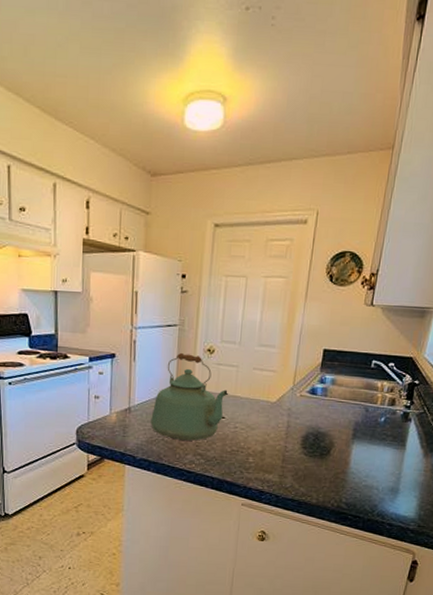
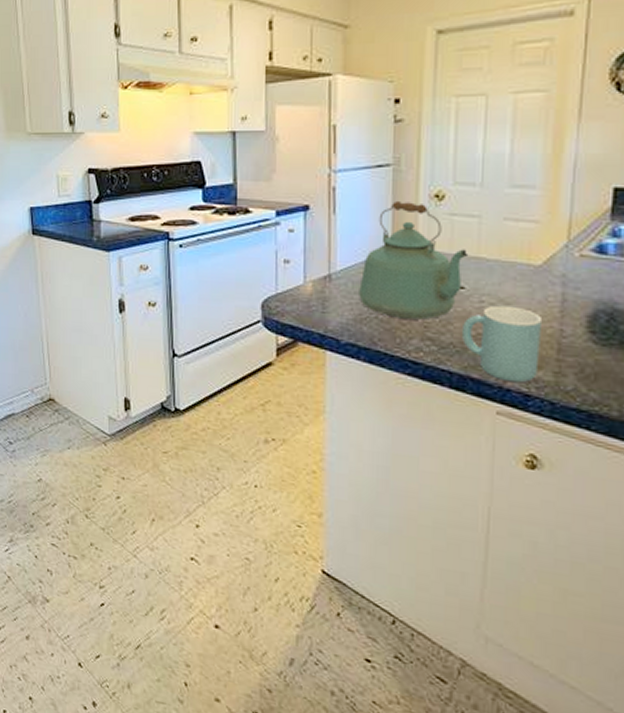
mug: none [221,430,275,484] -> present [461,305,543,383]

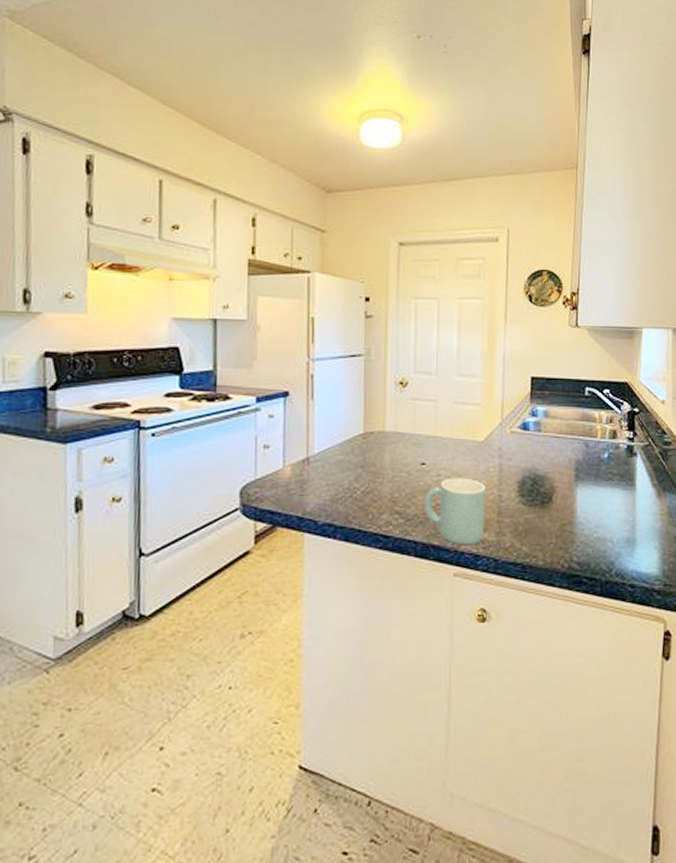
kettle: present [359,200,469,320] -> none [335,387,428,496]

